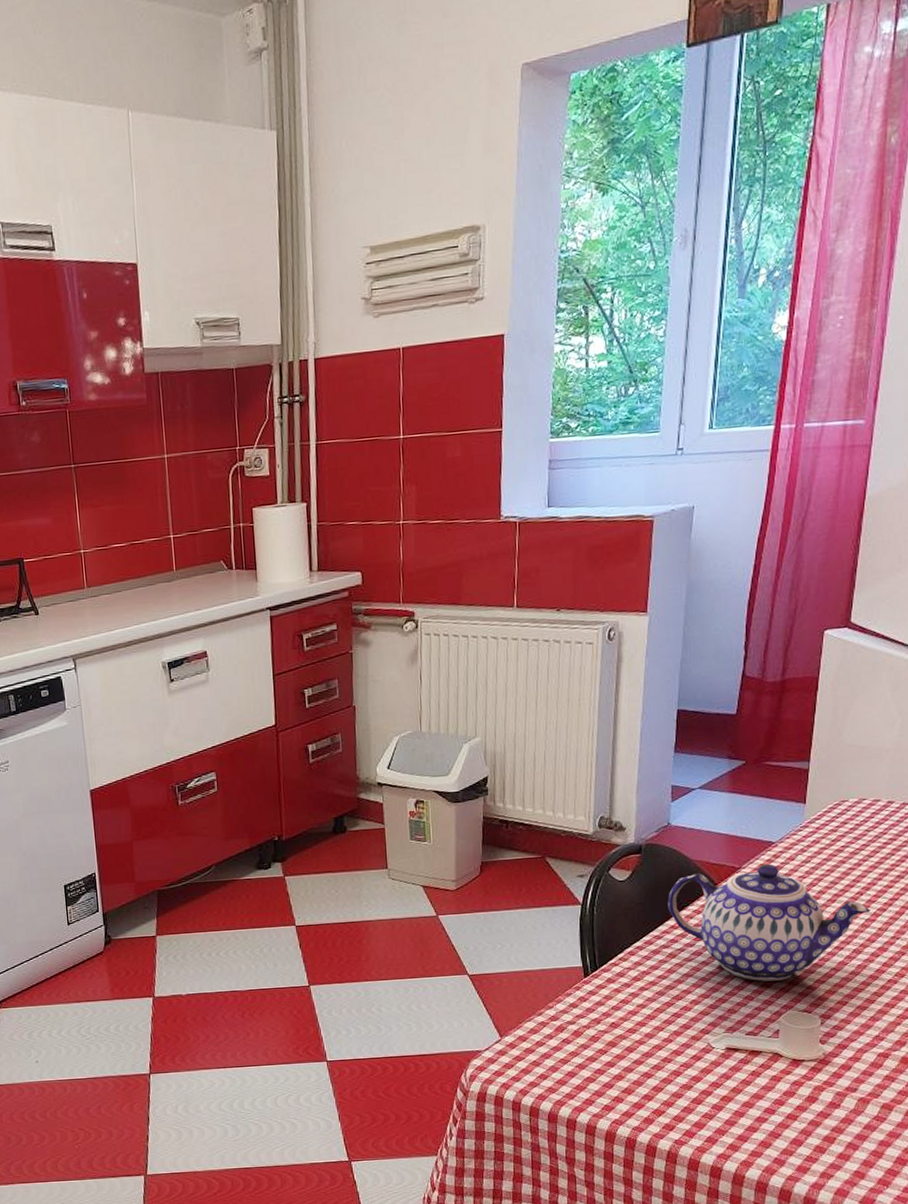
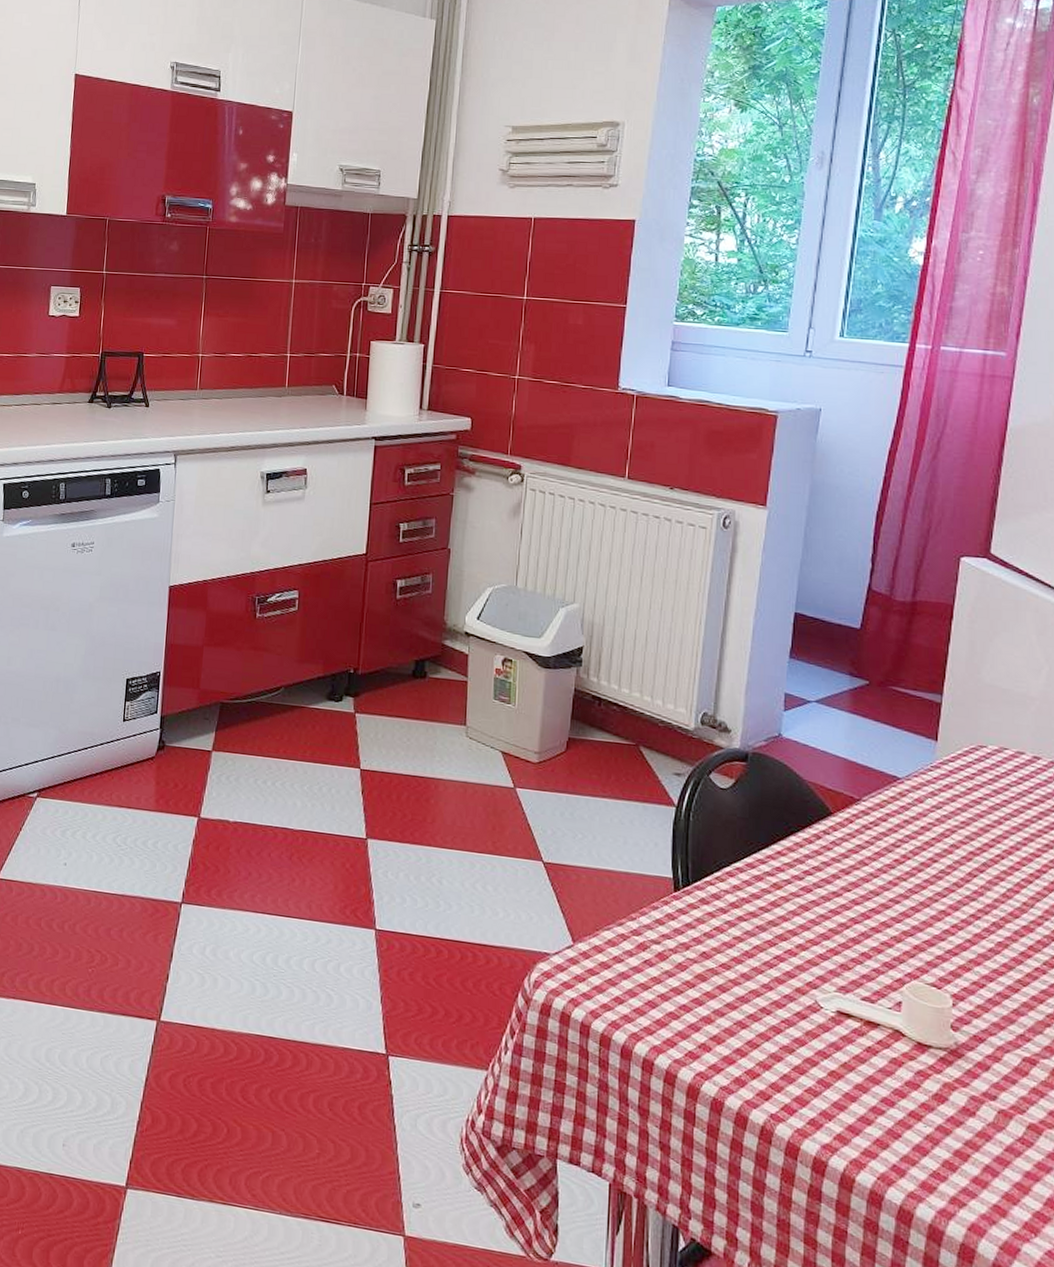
teapot: present [668,864,871,982] -> none [775,796,1013,942]

